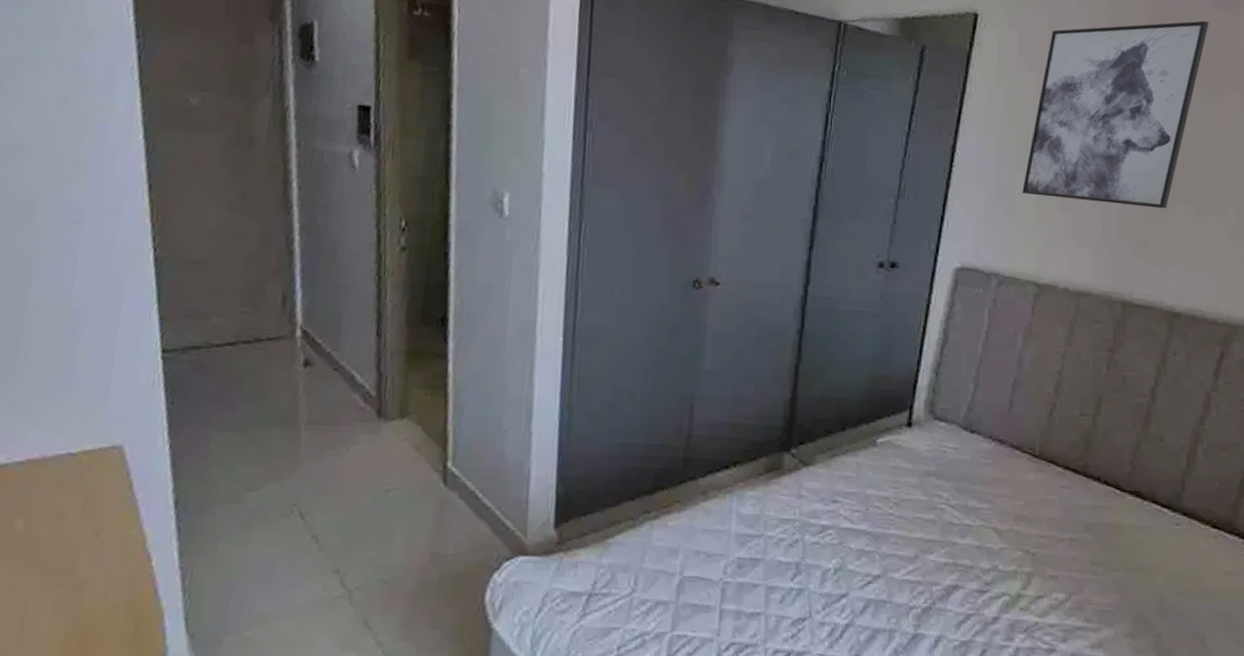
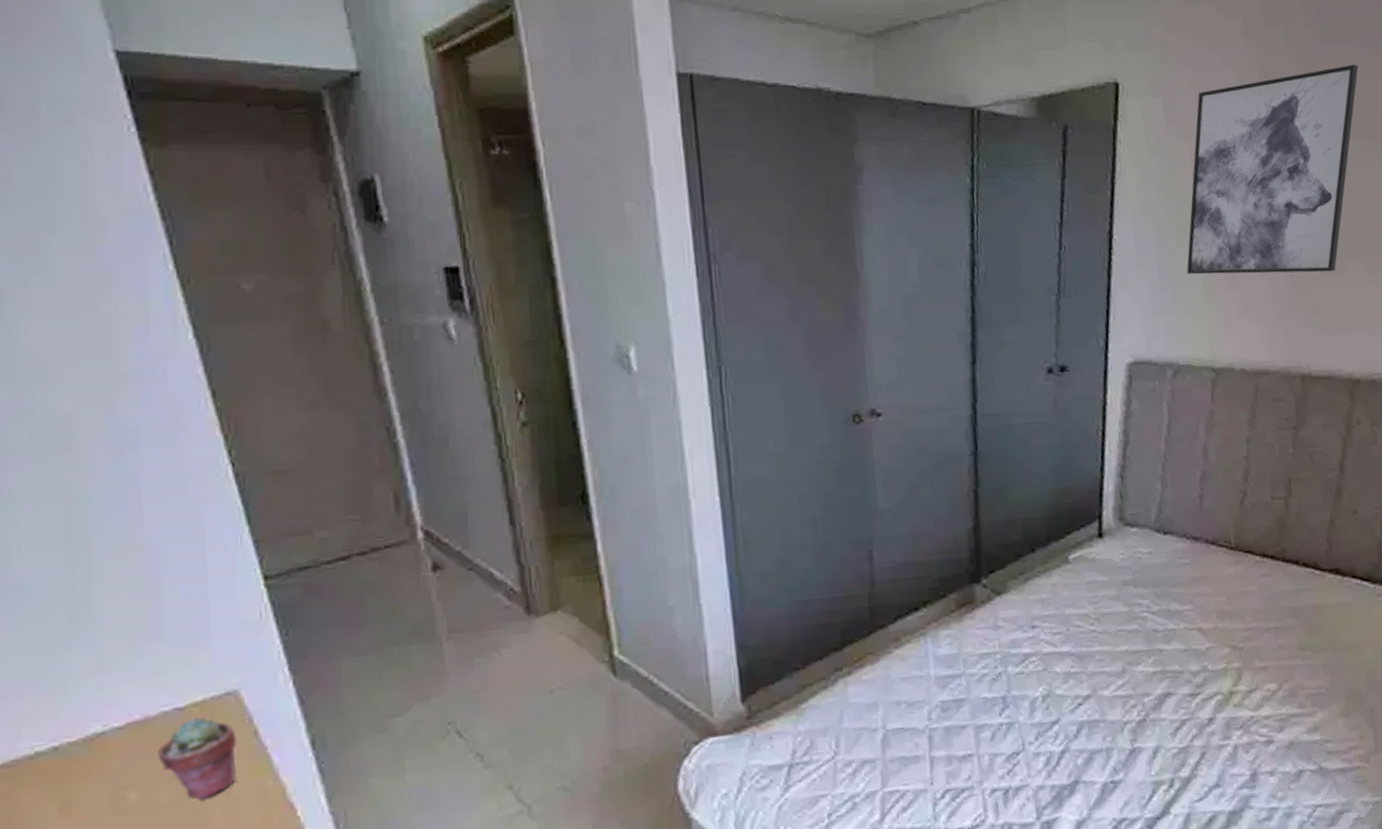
potted succulent: none [46,463,115,538] -> present [156,717,238,801]

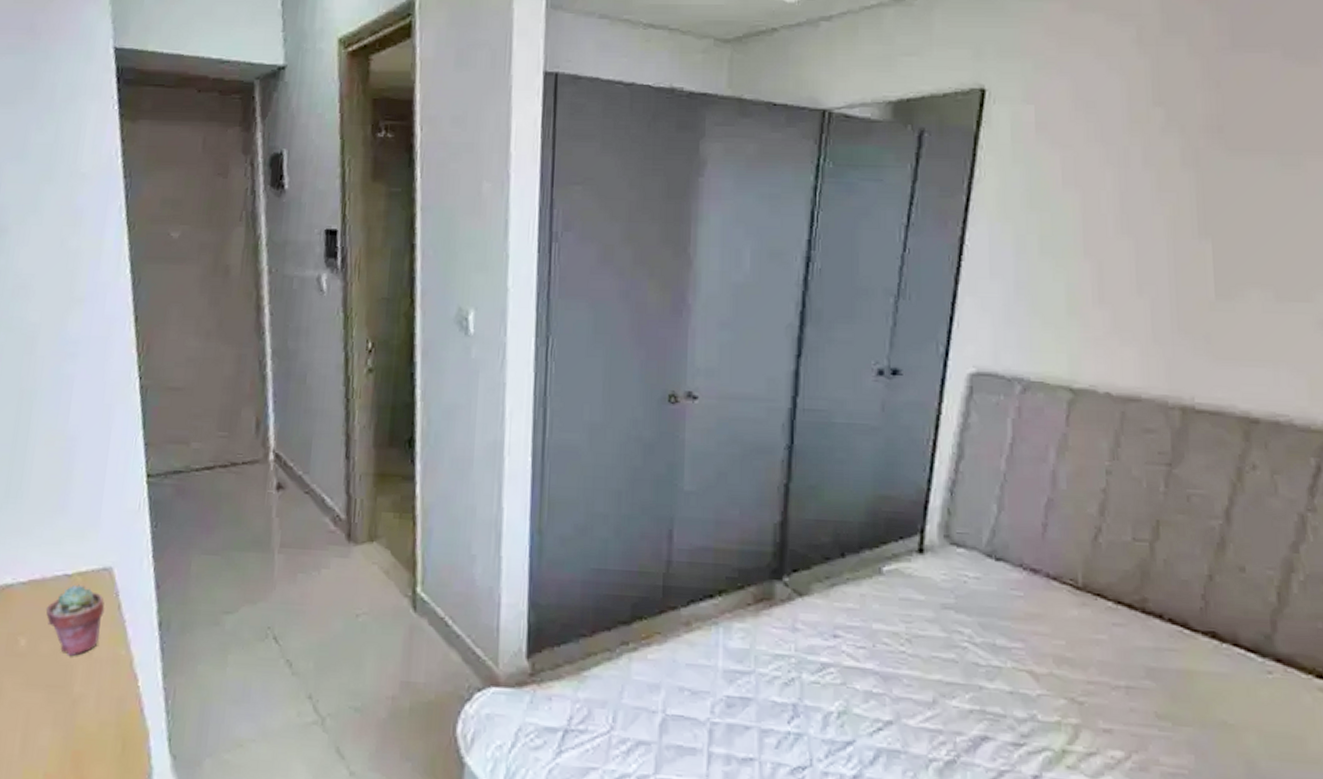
wall art: present [1186,64,1359,275] -> none [1048,75,1279,297]

